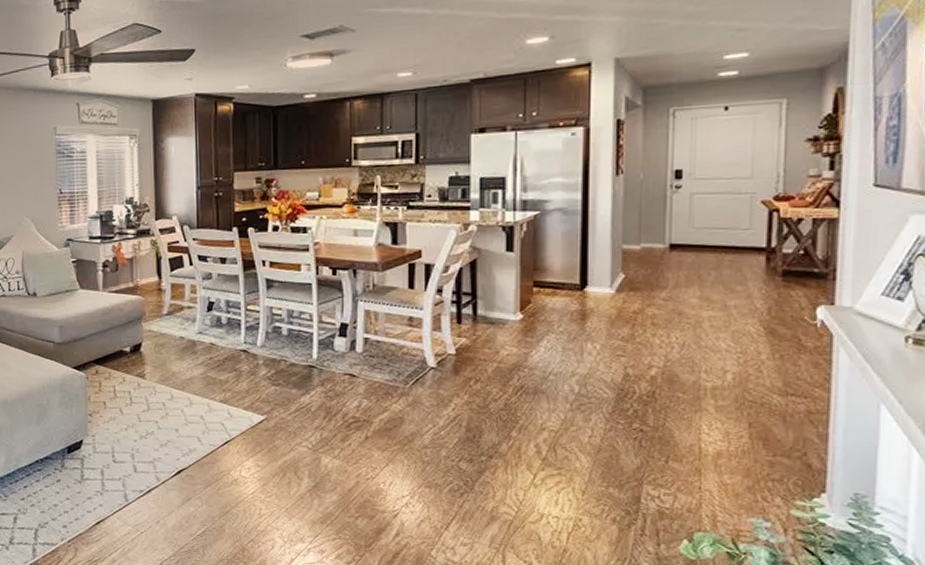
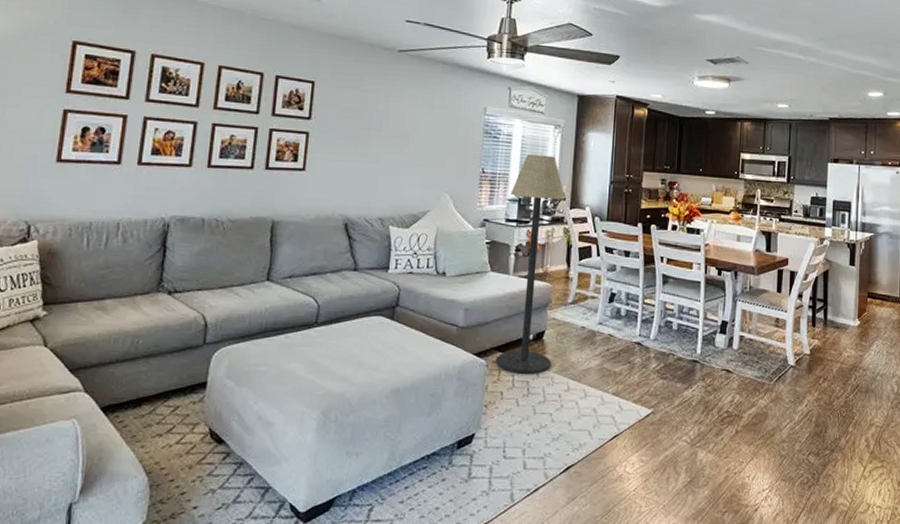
floor lamp: none [91,167,152,384] -> present [496,154,566,374]

